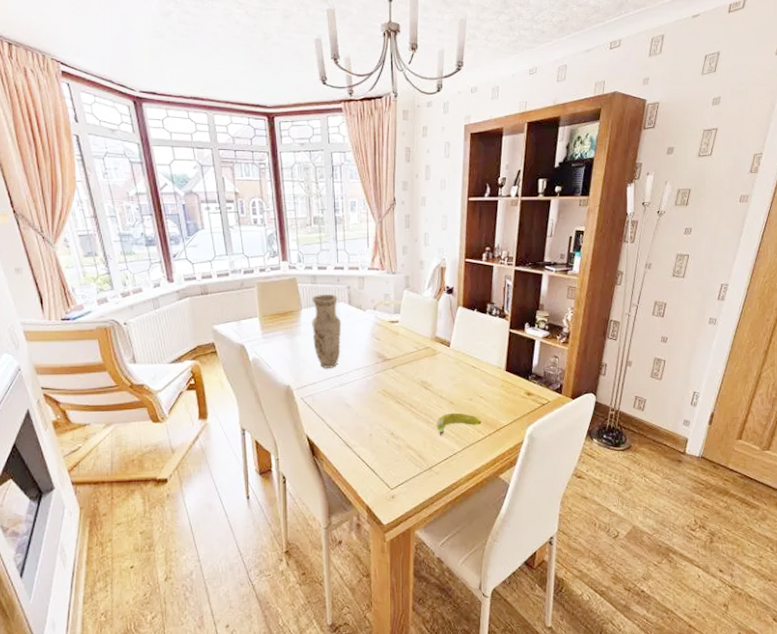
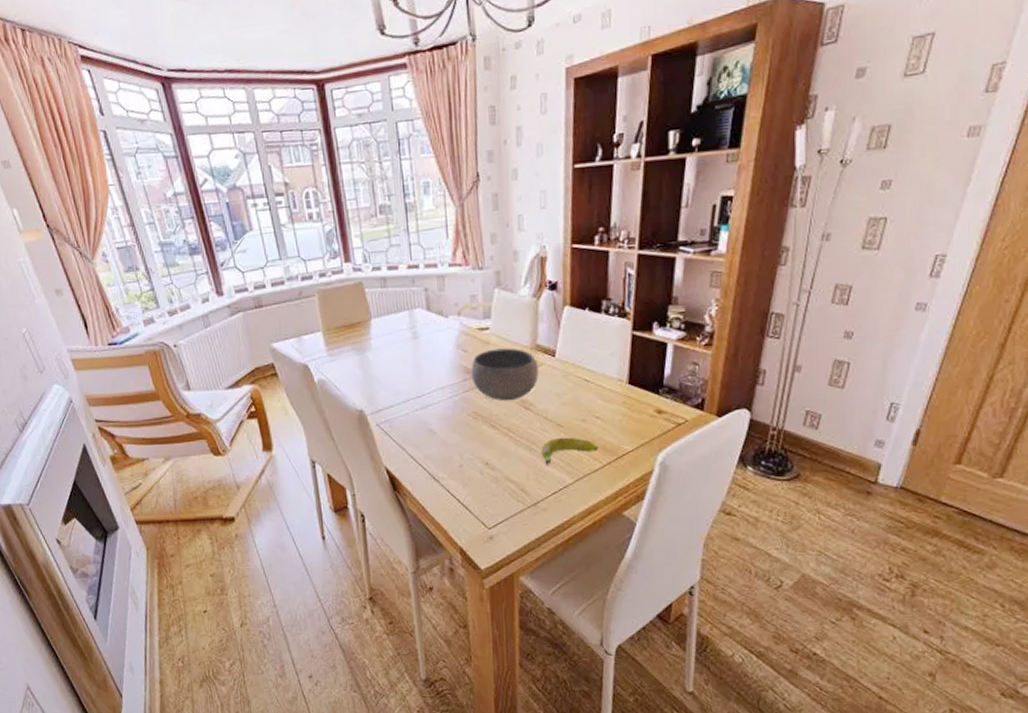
vase: present [311,295,342,368] -> none [382,299,421,389]
bowl: none [382,338,436,382] -> present [471,348,539,402]

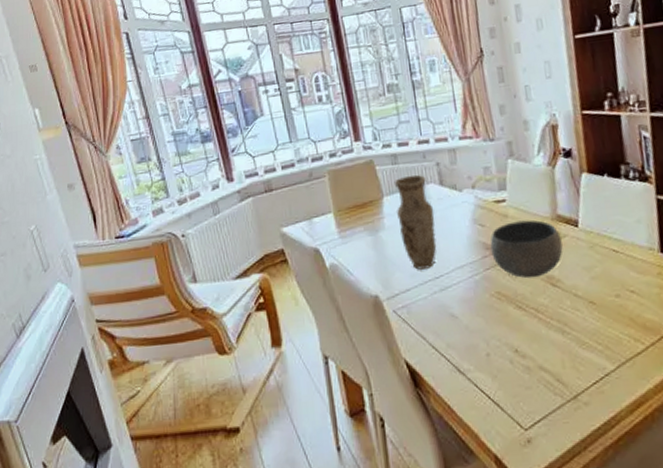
vase: none [382,299,421,389] -> present [394,175,437,270]
banana: present [541,437,599,465] -> none [574,315,639,349]

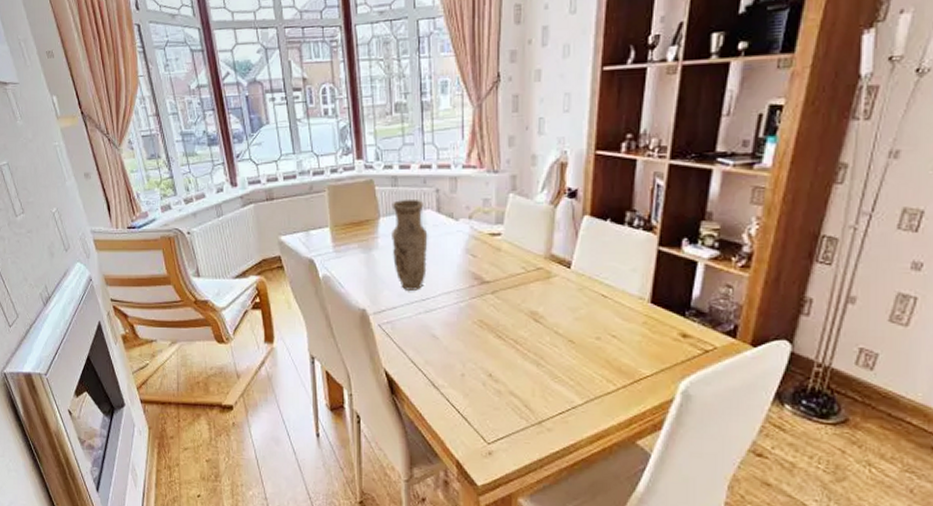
bowl: present [490,219,563,279] -> none [479,256,551,312]

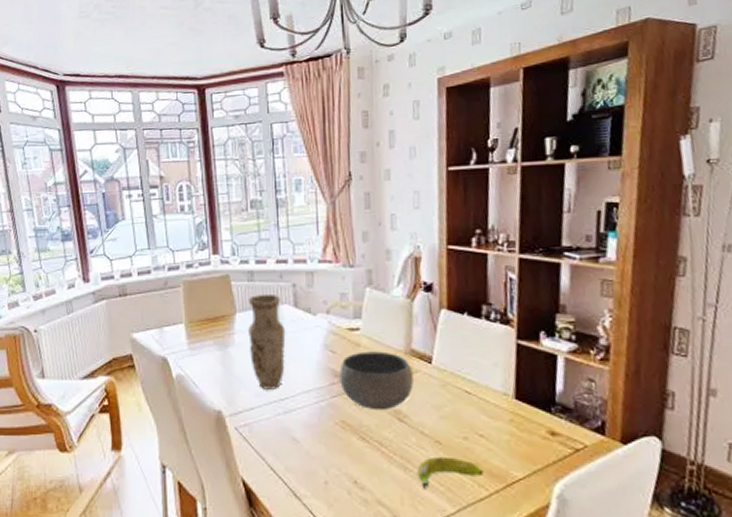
bowl: none [479,256,551,312] -> present [339,351,414,411]
banana: none [549,354,613,382] -> present [417,456,484,489]

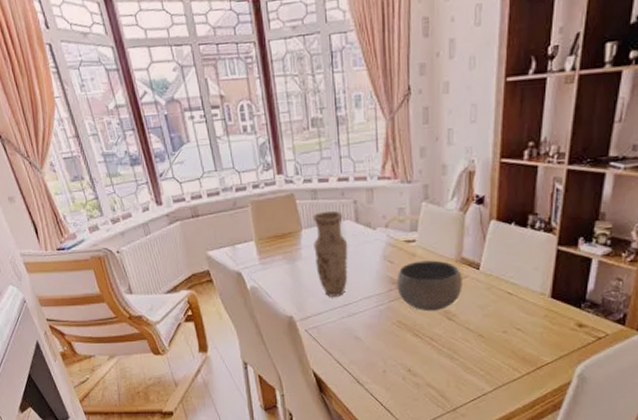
banana: present [417,456,484,489] -> none [462,347,518,373]

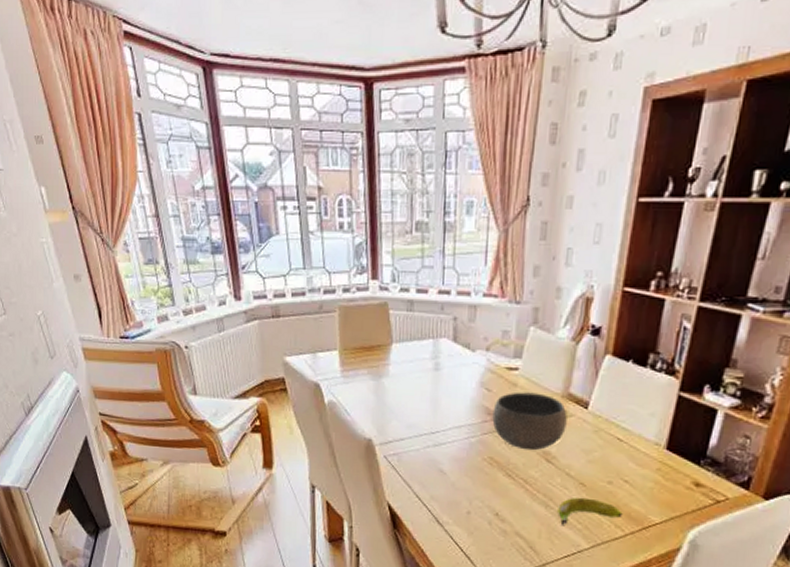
vase: present [312,211,348,297] -> none [403,326,442,423]
banana: none [462,347,518,373] -> present [558,497,623,525]

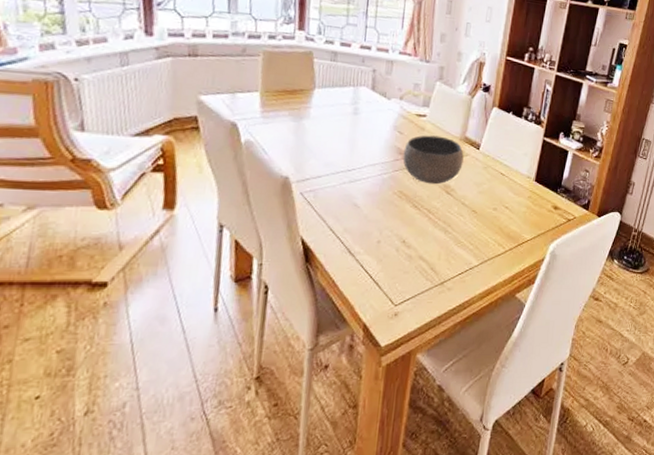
banana: present [558,497,623,525] -> none [454,222,504,247]

